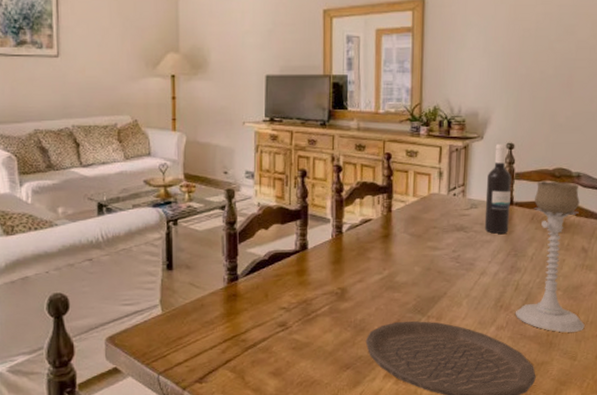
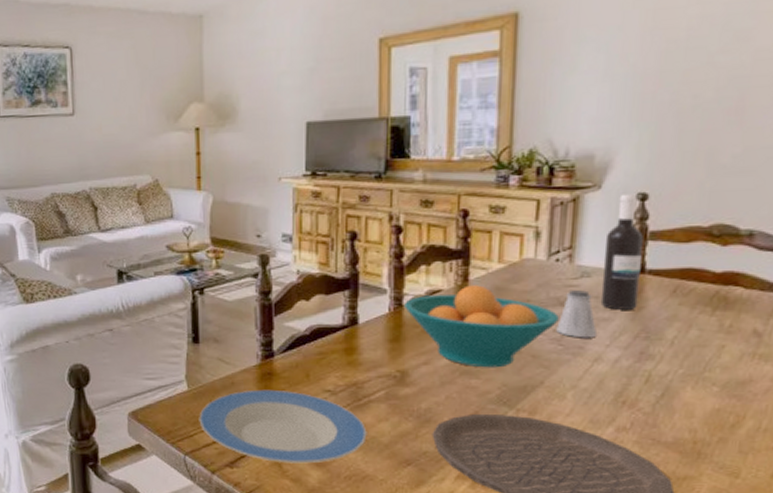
plate: none [172,309,315,375] -> present [199,389,367,464]
fruit bowl: none [344,215,456,283] -> present [405,285,559,368]
saltshaker: none [455,218,483,257] -> present [556,290,598,338]
candle holder: present [515,181,585,333] -> none [644,242,754,441]

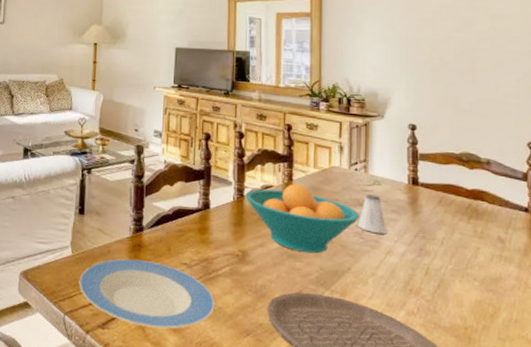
wine bottle: present [600,193,643,310] -> none [388,124,415,214]

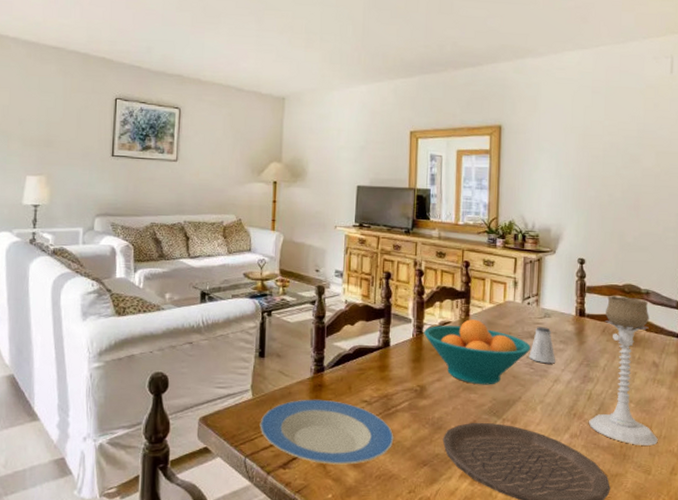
candle holder: none [426,164,508,329] -> present [588,296,658,446]

